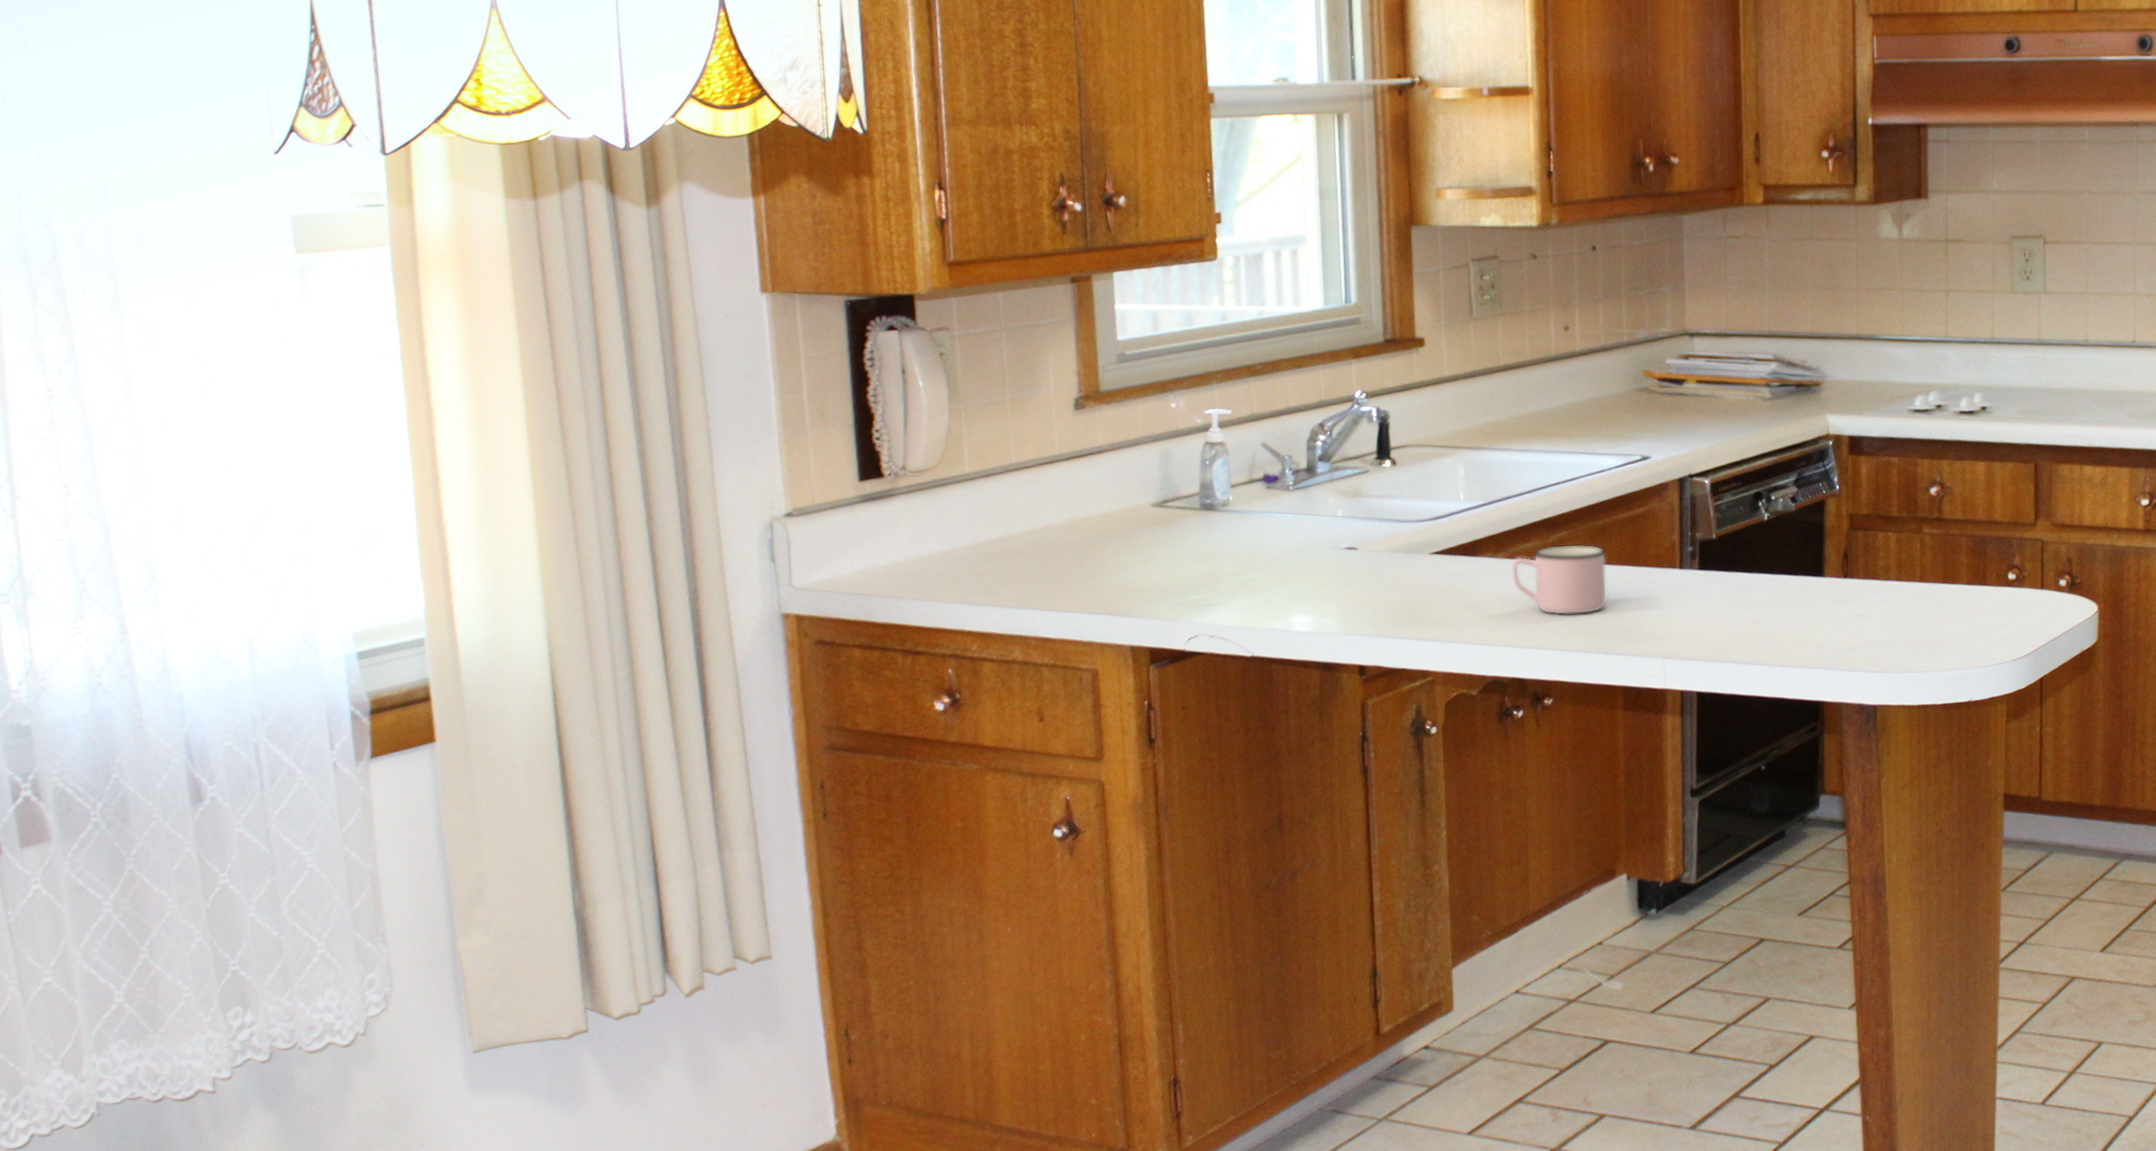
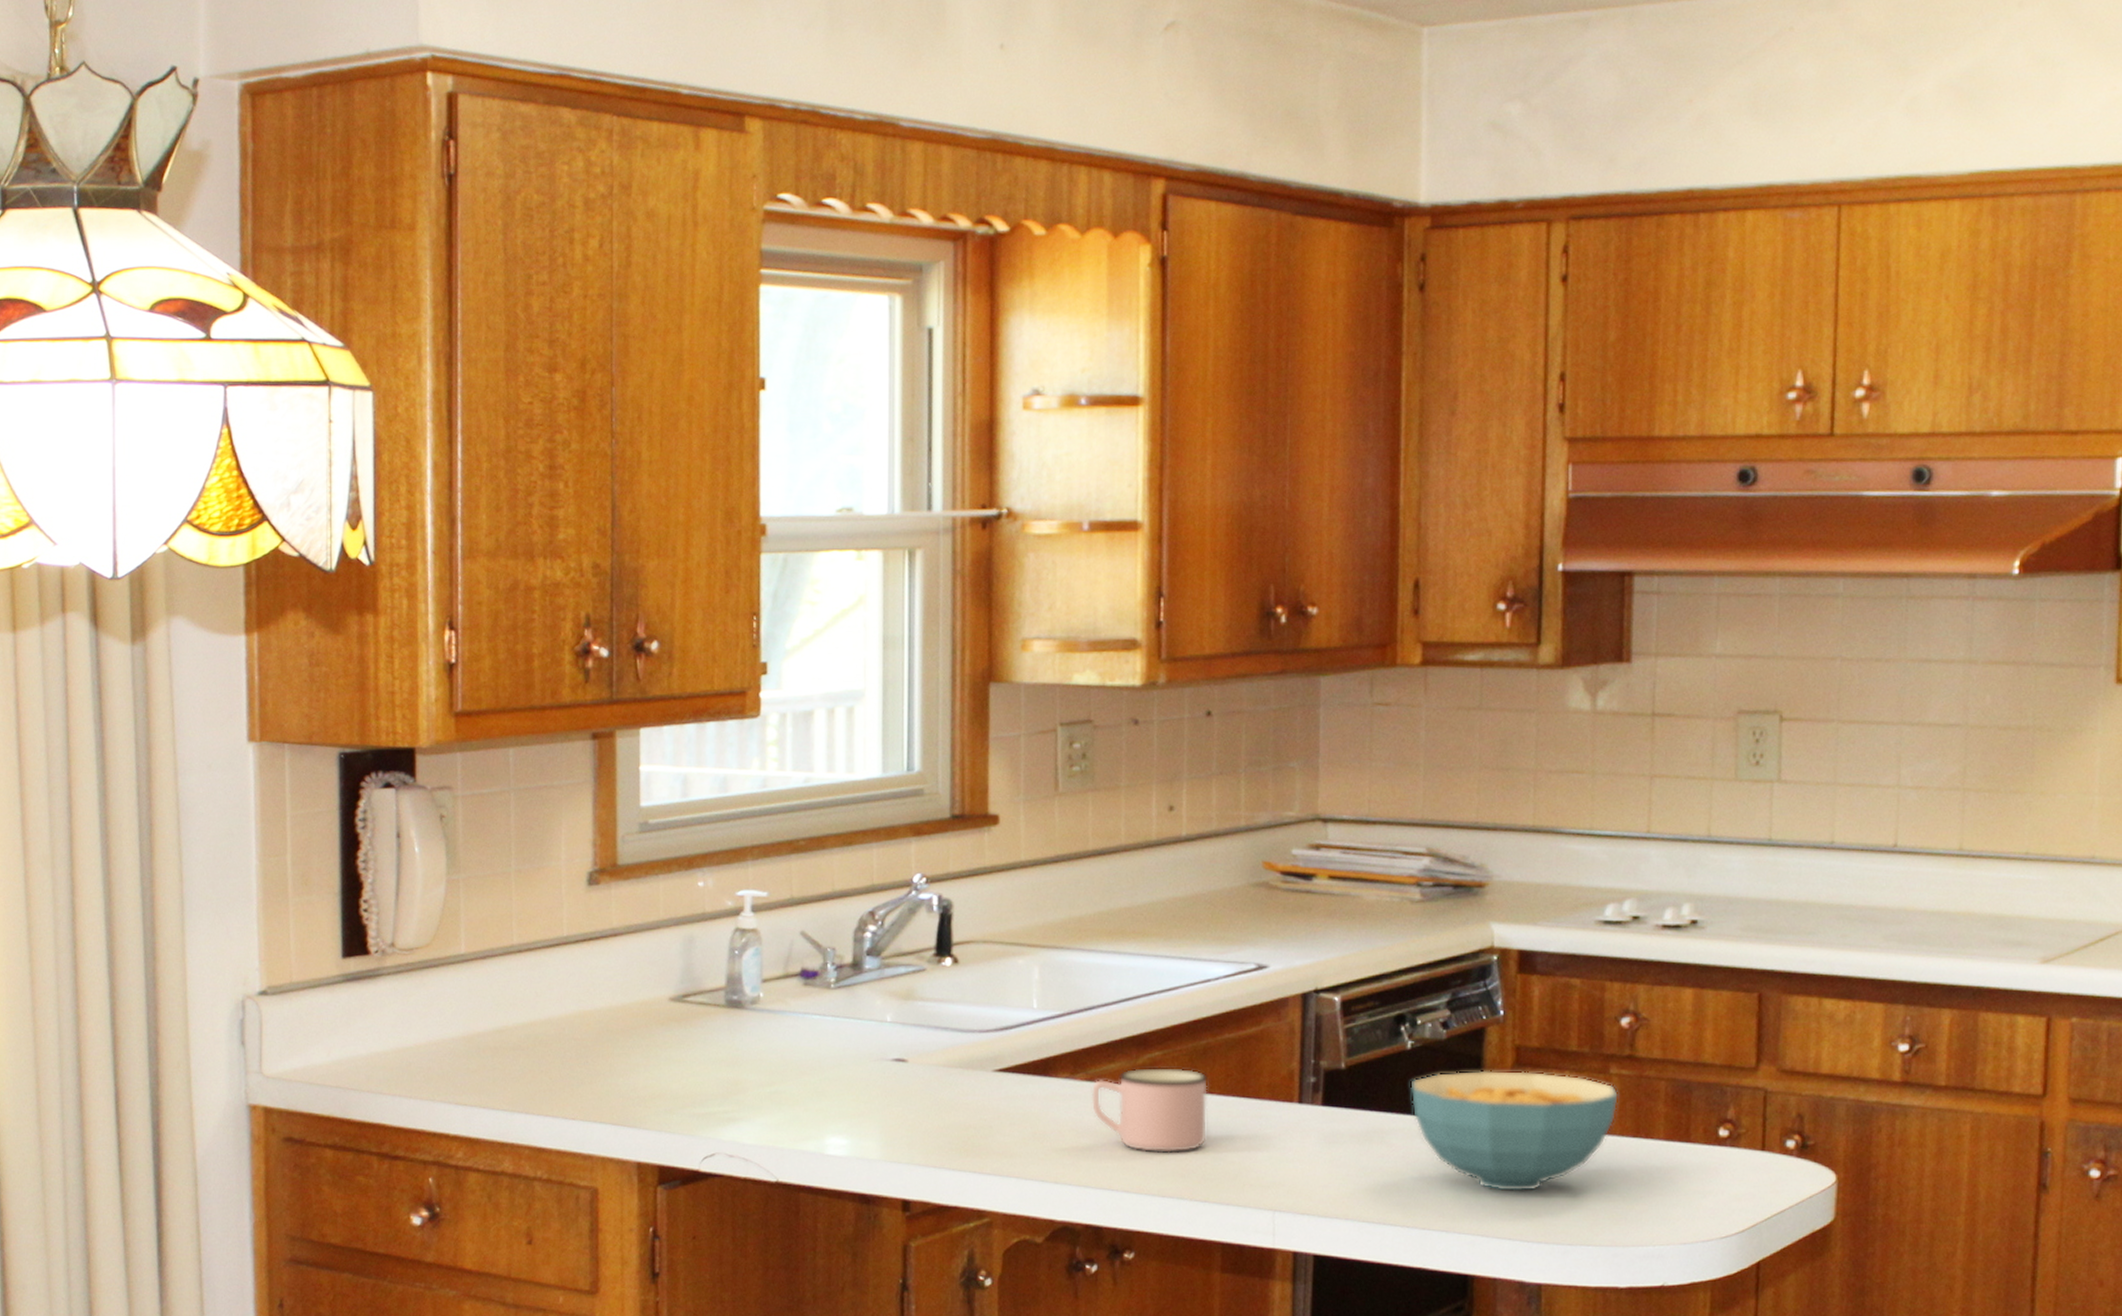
cereal bowl: none [1768,534,1931,633] -> present [1410,1070,1619,1192]

